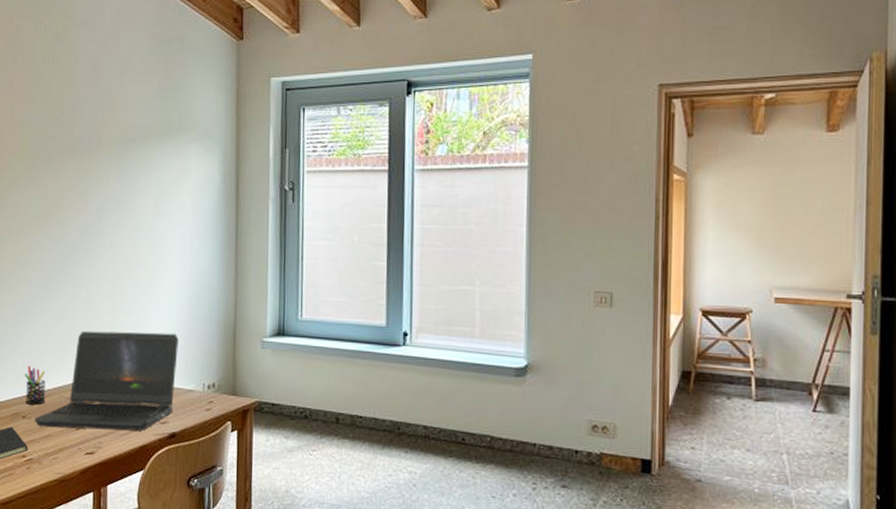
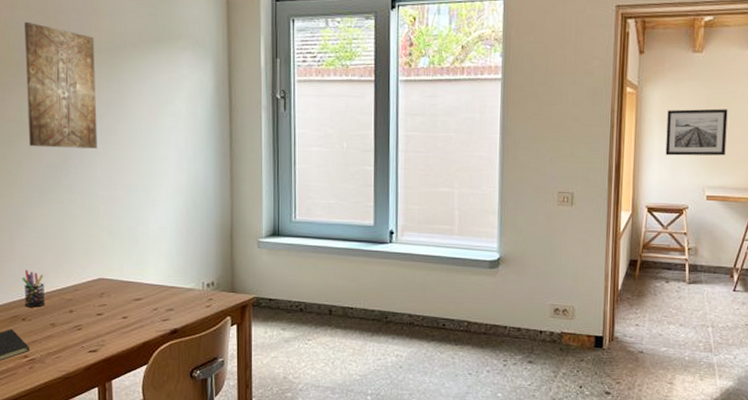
laptop computer: present [34,330,179,431] -> none [35,235,177,329]
wall art: none [38,116,105,242] -> present [25,21,97,149]
wall art: none [722,197,798,252] -> present [665,108,728,156]

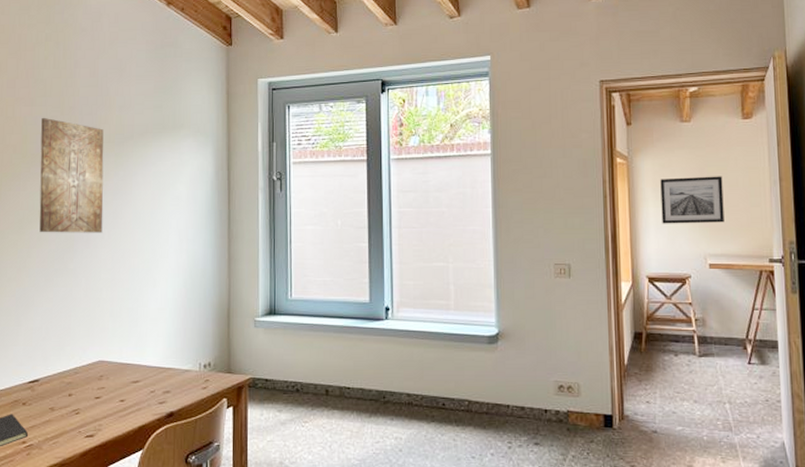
pen holder: present [22,269,46,307] -> none [25,353,46,391]

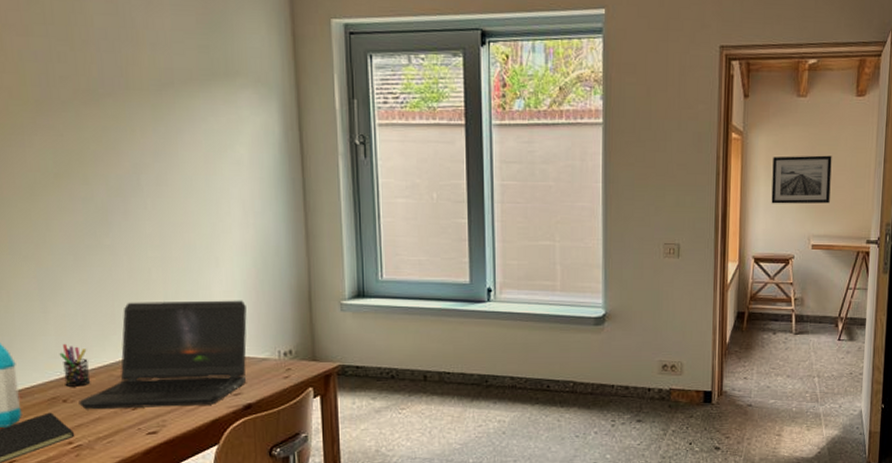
pen holder: none [25,353,46,391] -> present [59,343,91,387]
laptop computer: none [35,316,175,413] -> present [79,300,247,410]
wall art: present [39,117,104,233] -> none [44,52,145,202]

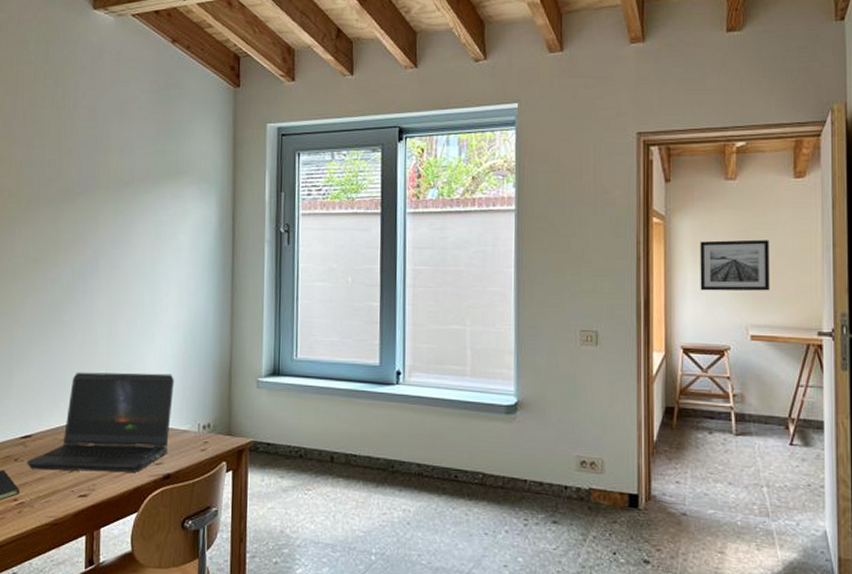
pen holder: present [59,343,91,387] -> none [17,407,39,447]

